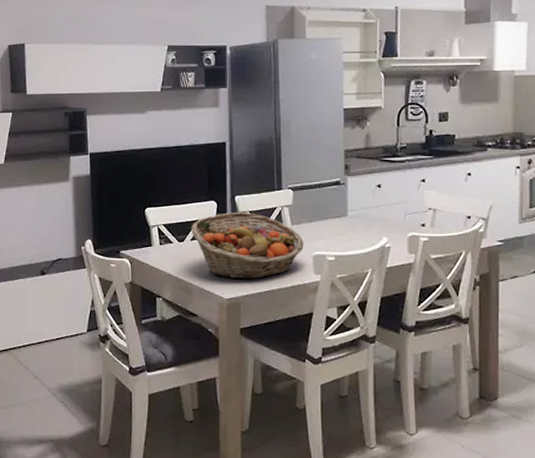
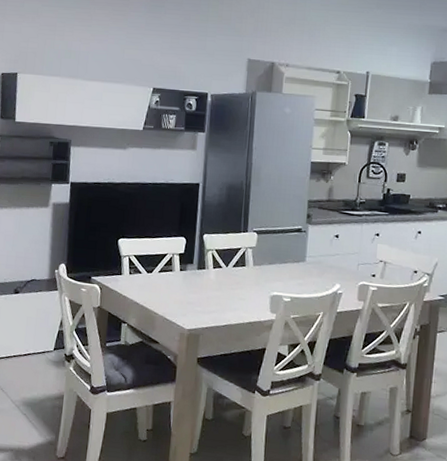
fruit basket: present [190,212,304,279] -> none [159,249,263,313]

